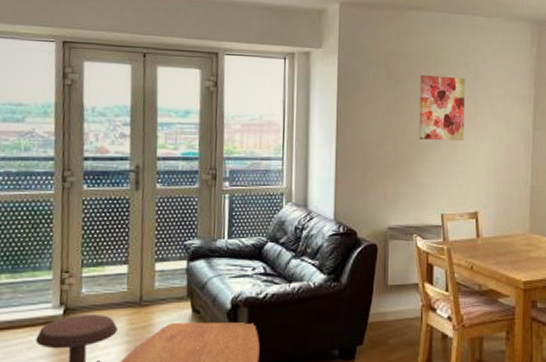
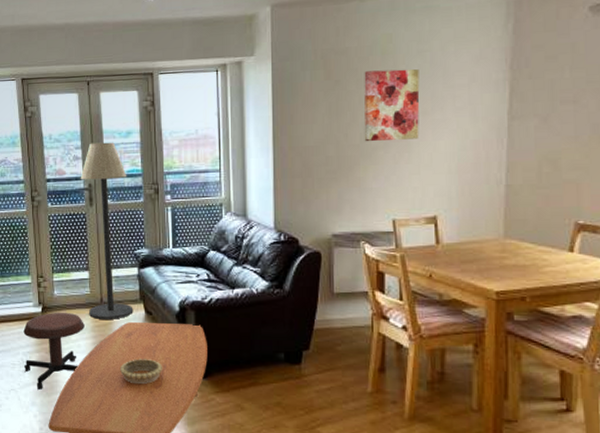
floor lamp: none [124,120,182,321] -> present [80,142,133,319]

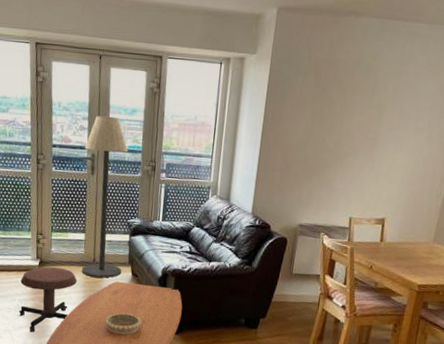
wall art: present [364,69,420,142] -> none [338,84,394,151]

